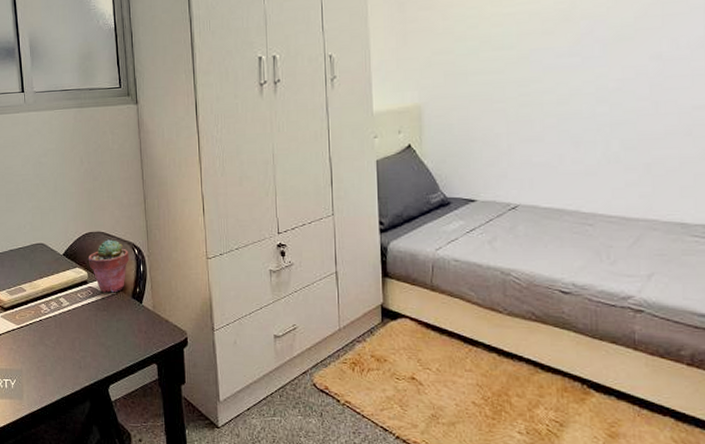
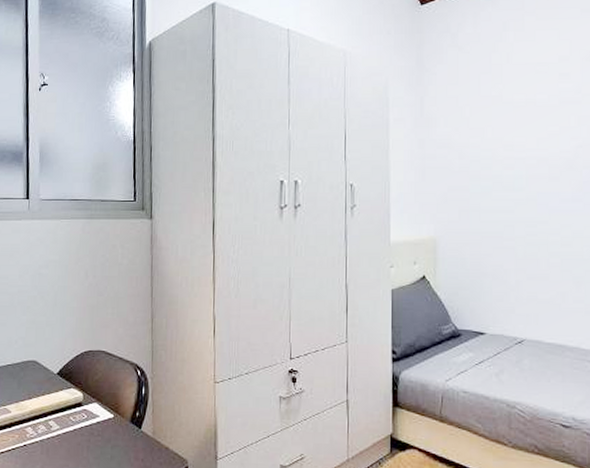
potted succulent: present [88,239,129,293] -> none [84,359,131,417]

